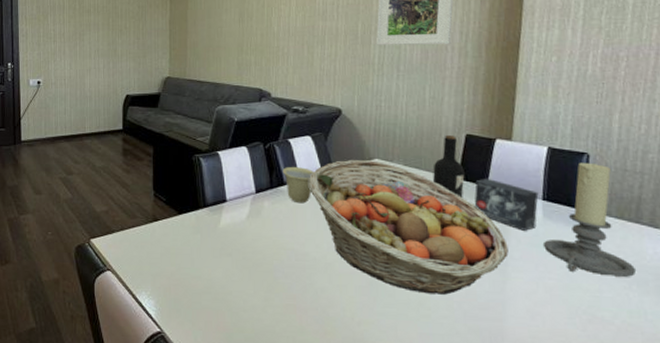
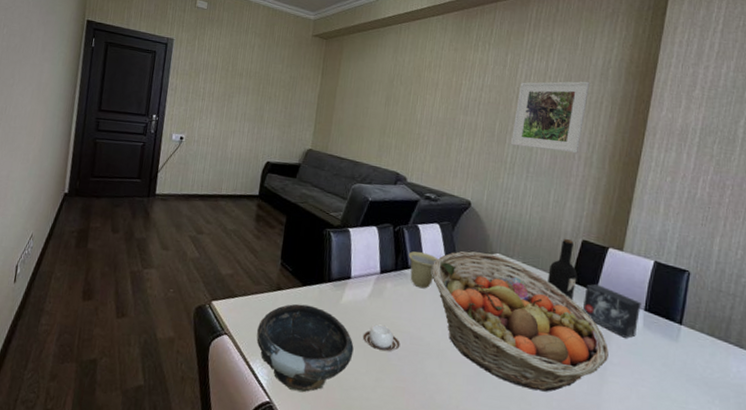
bowl: none [139,232,239,320] -> present [256,304,354,393]
cup: none [246,244,286,271] -> present [362,324,400,352]
candle holder: present [542,162,637,277] -> none [640,279,721,392]

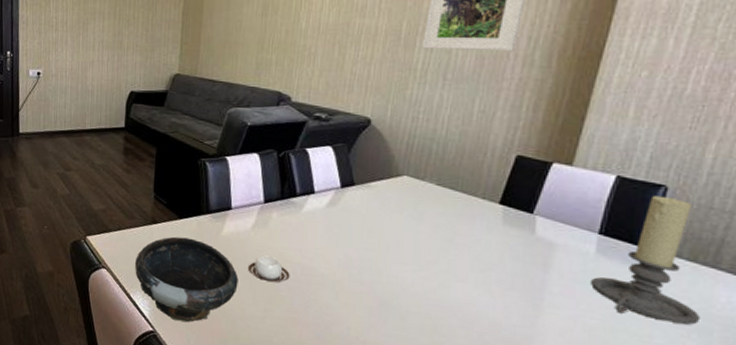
cup: present [408,251,438,289] -> none [296,178,332,218]
fruit basket: present [431,251,609,392] -> none [323,175,548,324]
wine bottle: present [547,238,577,300] -> none [467,154,509,224]
small box: present [582,283,642,338] -> none [514,205,595,266]
candle holder: none [640,279,721,392] -> present [589,195,701,325]

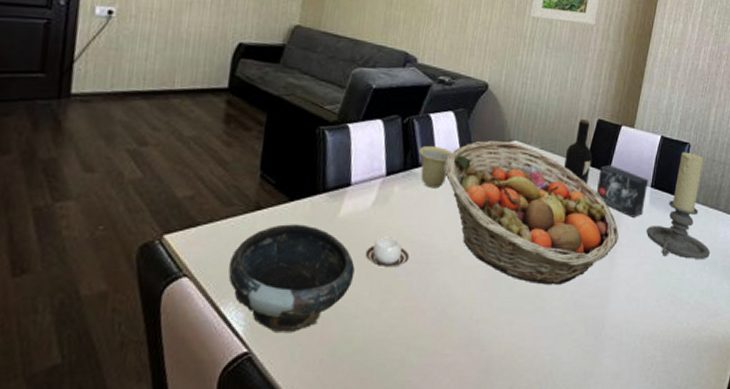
cup: none [296,178,332,218] -> present [418,146,452,189]
fruit basket: none [323,175,548,324] -> present [444,140,619,285]
wine bottle: none [467,154,509,224] -> present [563,118,592,184]
small box: none [514,205,595,266] -> present [596,164,649,217]

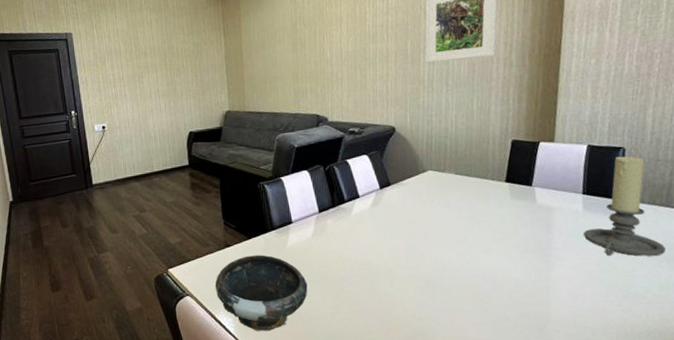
cup: present [365,237,410,268] -> none [313,258,350,282]
cup: present [418,146,452,189] -> none [342,185,372,219]
fruit basket: present [444,140,619,285] -> none [367,172,552,288]
wine bottle: present [563,118,592,184] -> none [482,141,512,199]
small box: present [596,164,649,217] -> none [520,178,579,224]

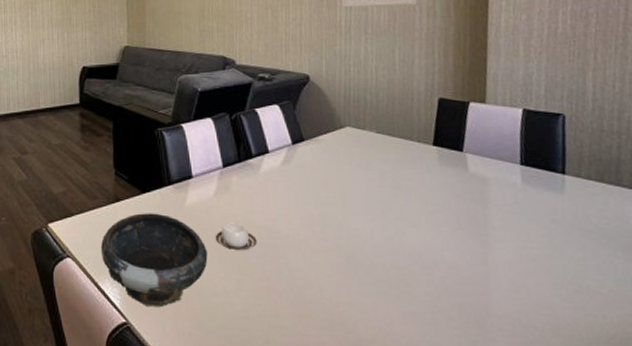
cup: none [313,258,350,282] -> present [215,222,257,251]
candle holder: present [583,156,667,257] -> none [523,124,621,243]

